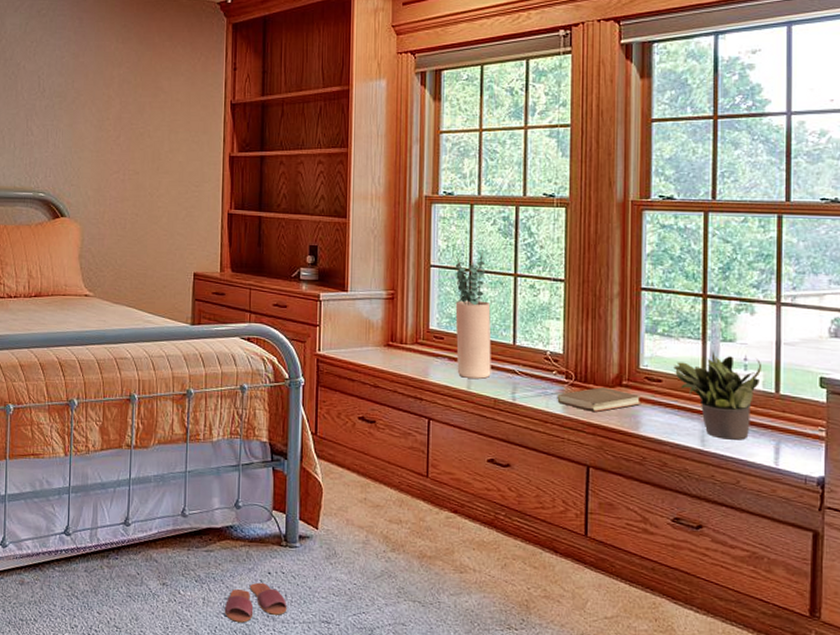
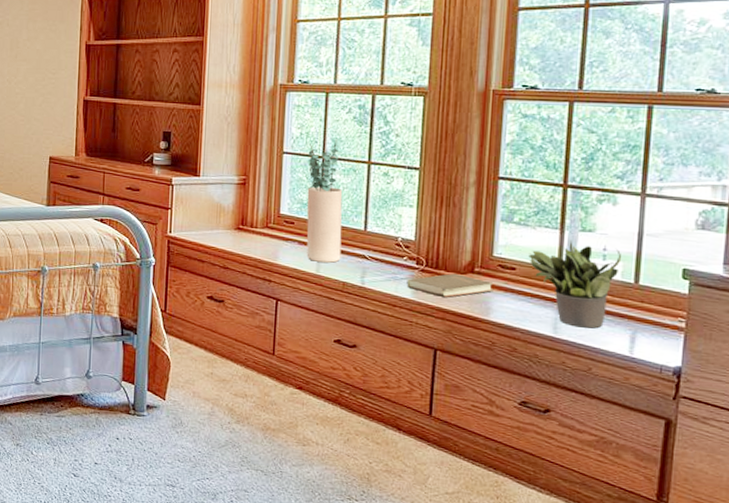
slippers: present [225,582,287,623] -> none [75,446,134,483]

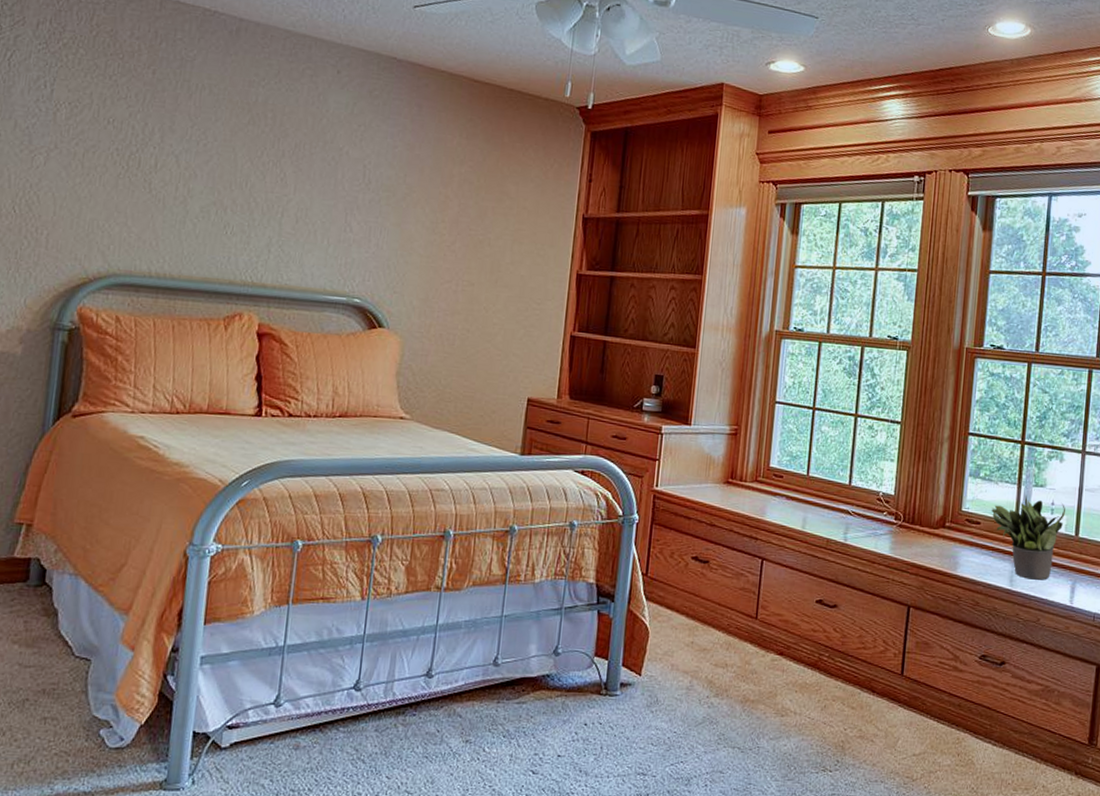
vase: present [306,139,343,263] -> none [793,390,831,519]
book: present [407,273,494,298] -> none [885,528,961,554]

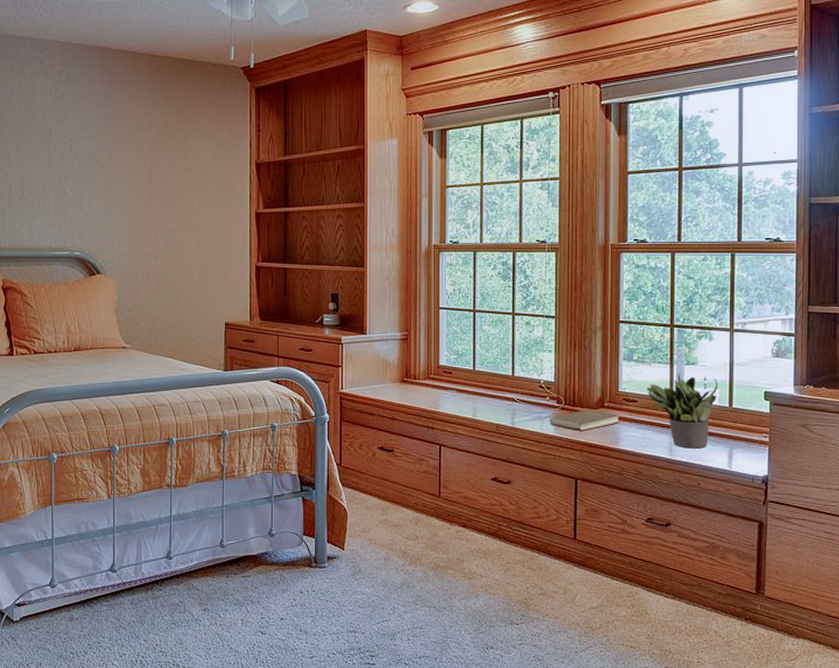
book: none [885,528,961,554] -> present [550,408,620,432]

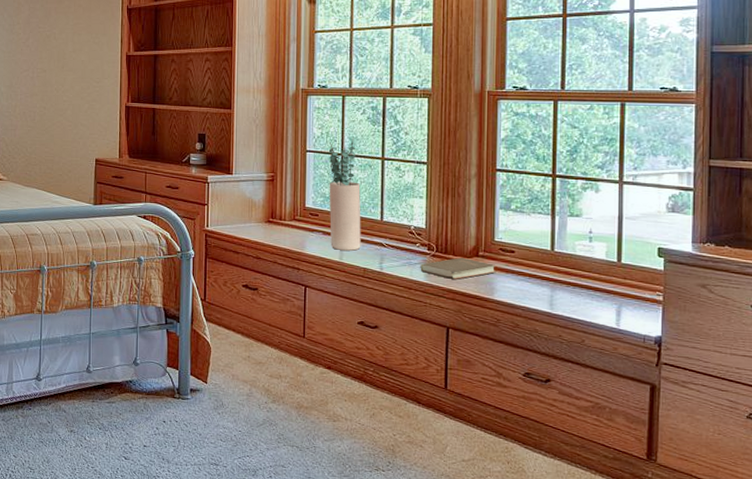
vase: none [461,293,493,407] -> present [328,138,361,251]
potted plant: present [647,372,718,449] -> none [525,224,605,304]

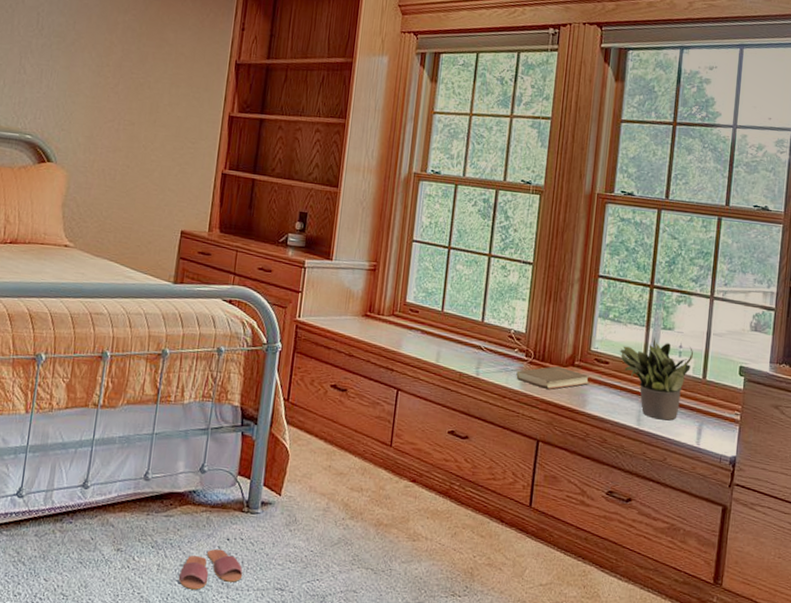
slippers: none [126,429,180,465] -> present [179,548,243,590]
vase: present [328,138,361,251] -> none [428,230,465,353]
potted plant: none [525,224,605,304] -> present [620,336,693,421]

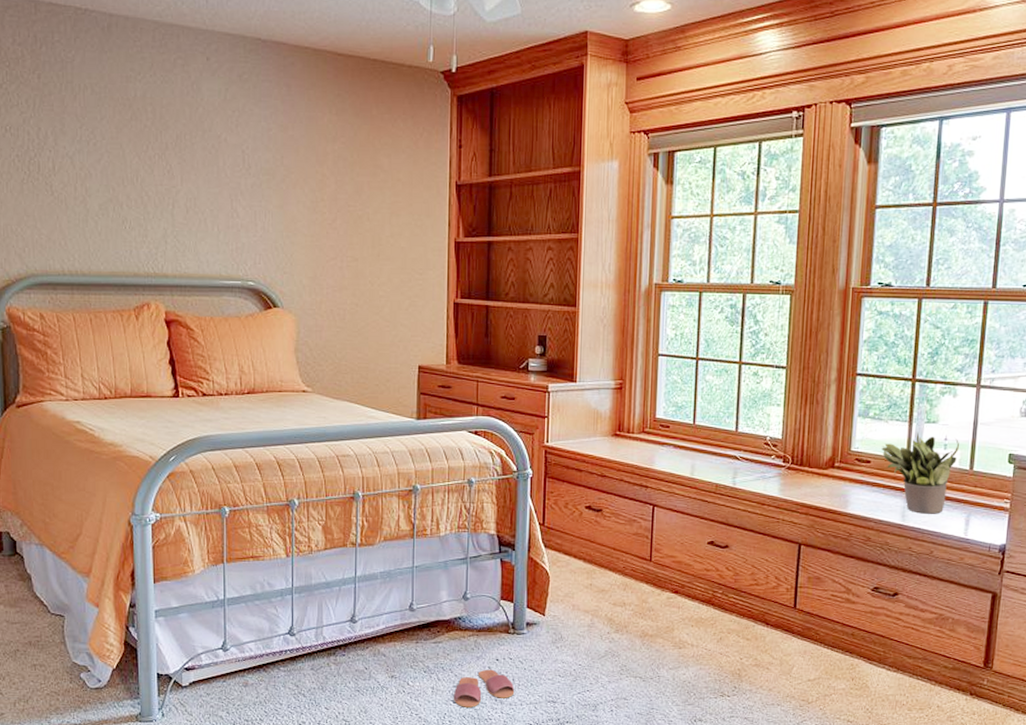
book: present [516,366,590,390] -> none [774,469,851,494]

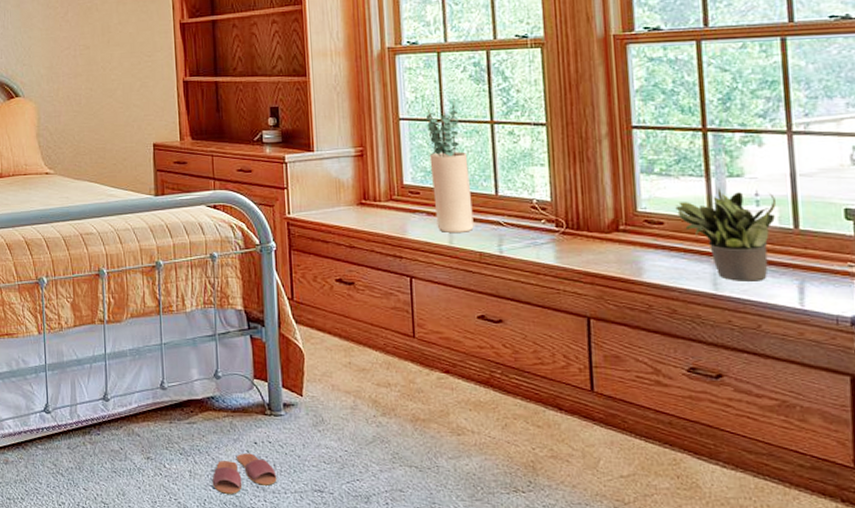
vase: none [681,339,716,465] -> present [425,100,474,232]

